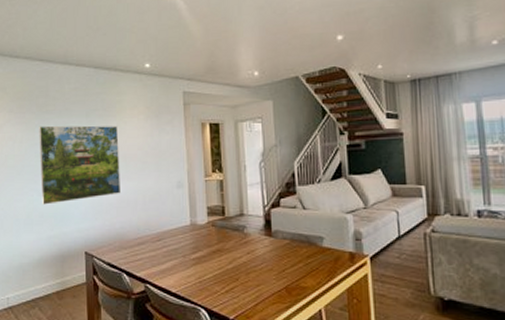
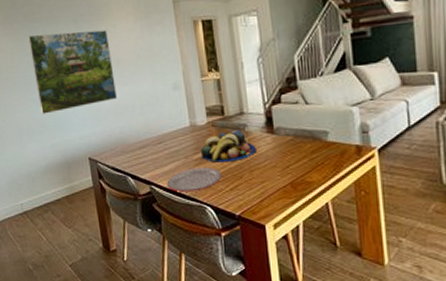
plate: none [162,267,218,292] -> present [167,167,222,192]
fruit bowl: none [199,229,254,263] -> present [201,128,256,163]

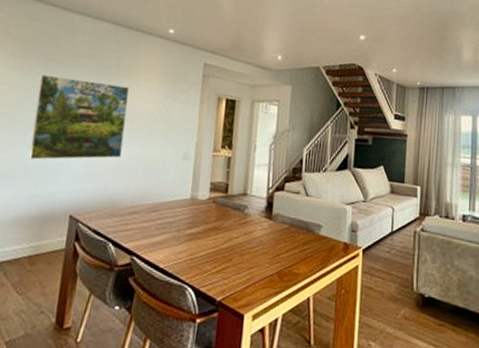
plate: present [167,167,222,192] -> none [150,243,212,269]
fruit bowl: present [201,128,256,163] -> none [195,208,252,242]

